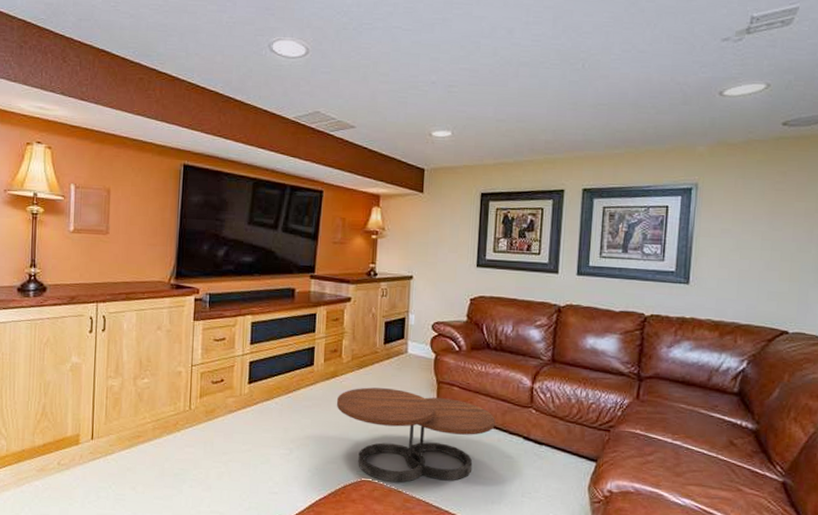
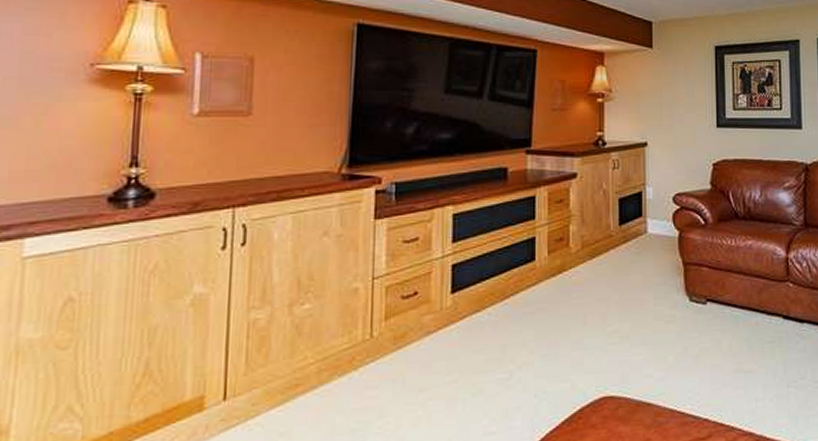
coffee table: present [336,387,495,483] -> none [565,278,751,394]

